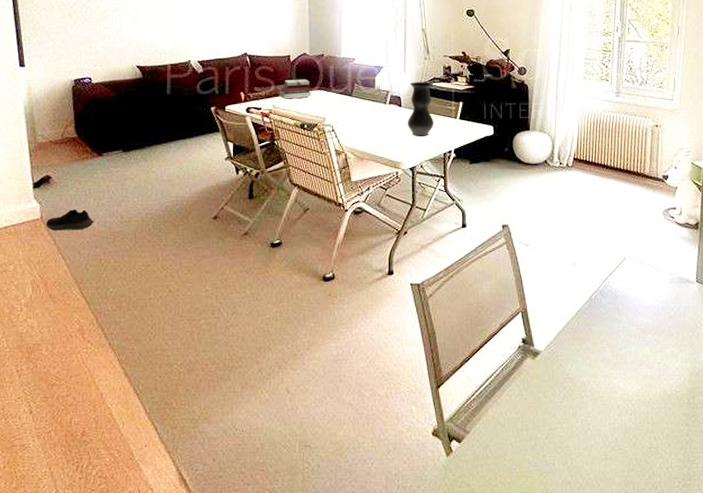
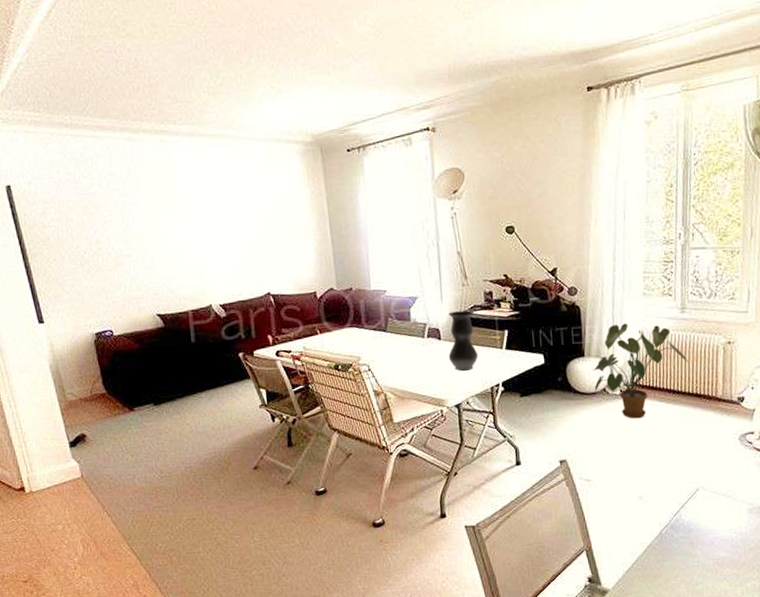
shoe: present [45,209,94,231] -> none [87,466,134,489]
books: present [276,79,311,99] -> none [305,316,343,340]
house plant: none [535,102,622,189] -> present [592,323,690,418]

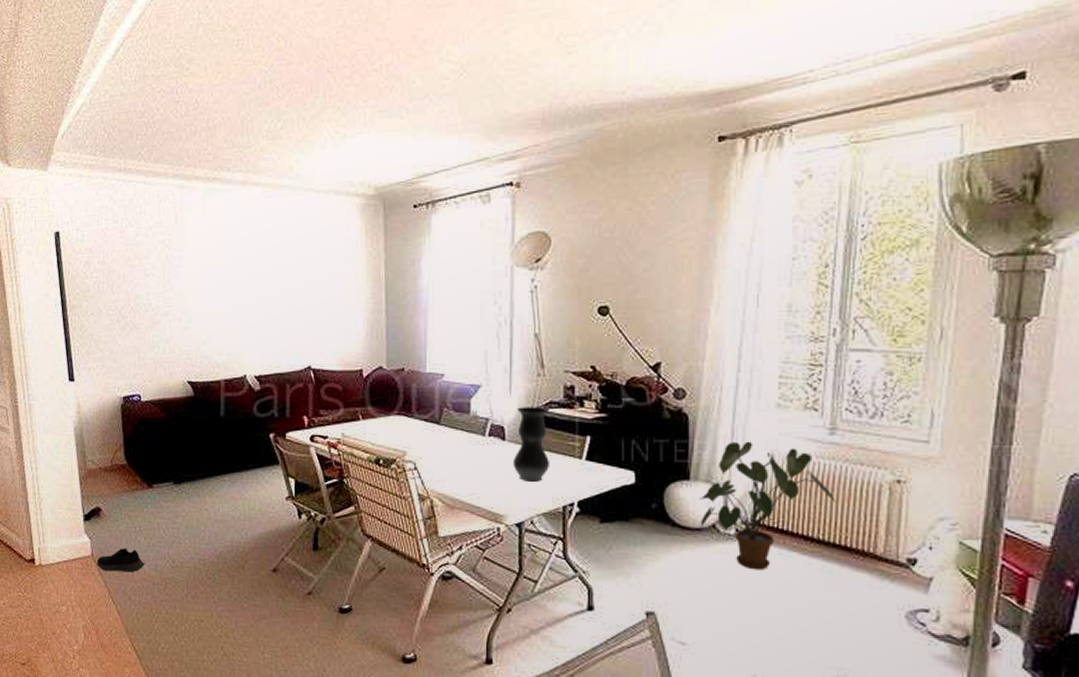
shoe: none [87,466,134,489] -> present [96,548,144,573]

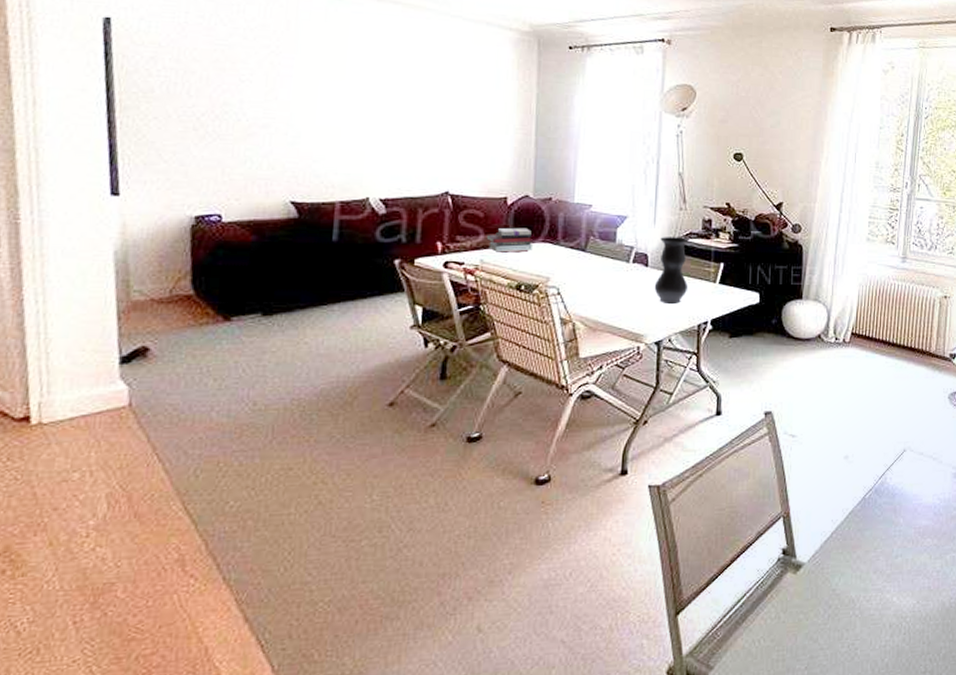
shoe: present [96,548,144,573] -> none [135,393,212,423]
books: none [346,400,388,426] -> present [486,227,532,253]
house plant: present [698,441,838,569] -> none [808,267,907,369]

